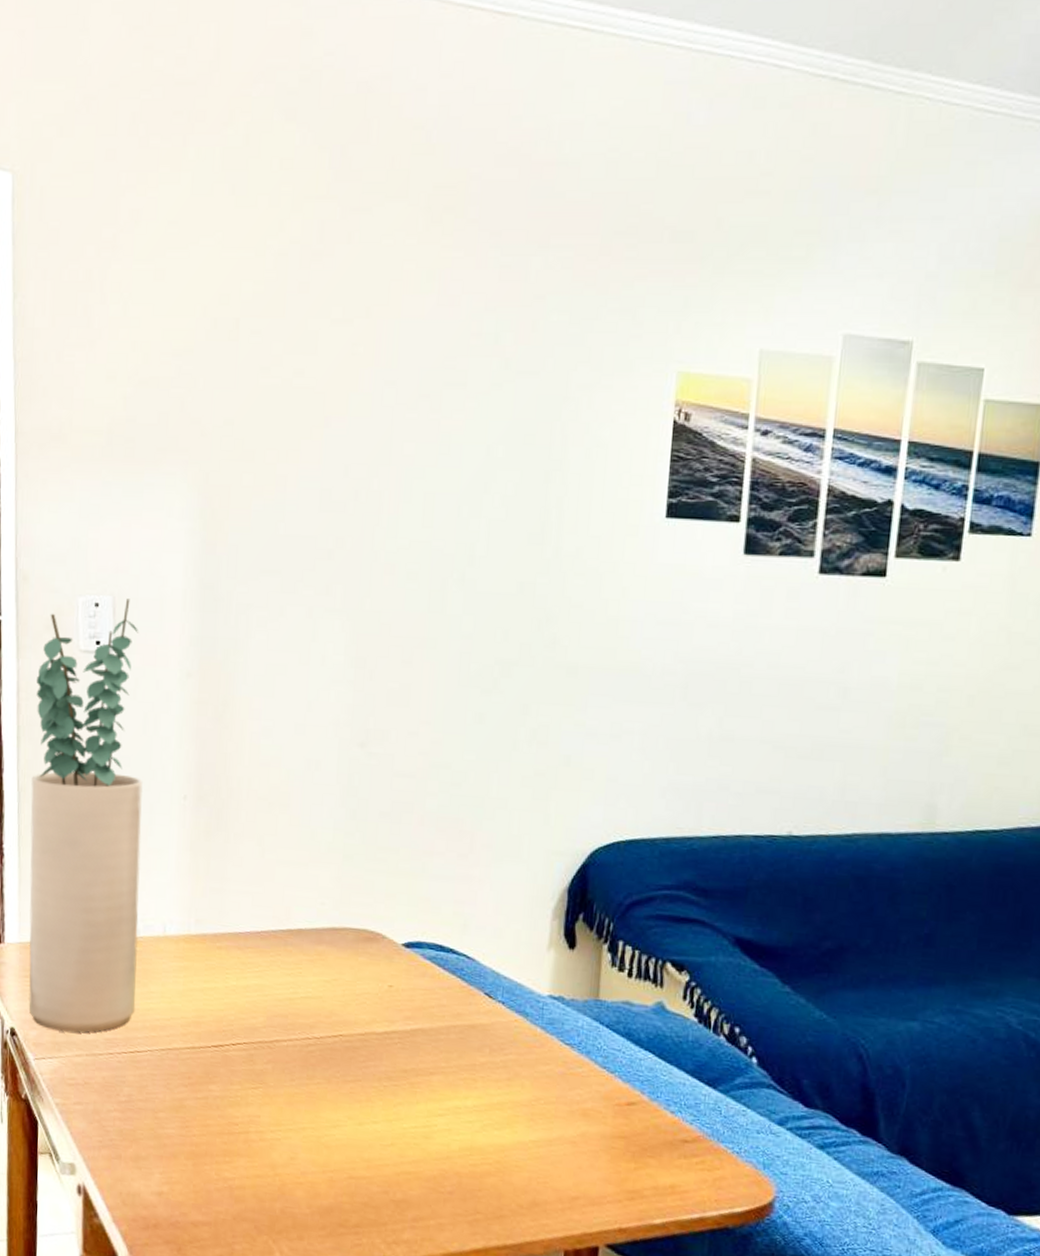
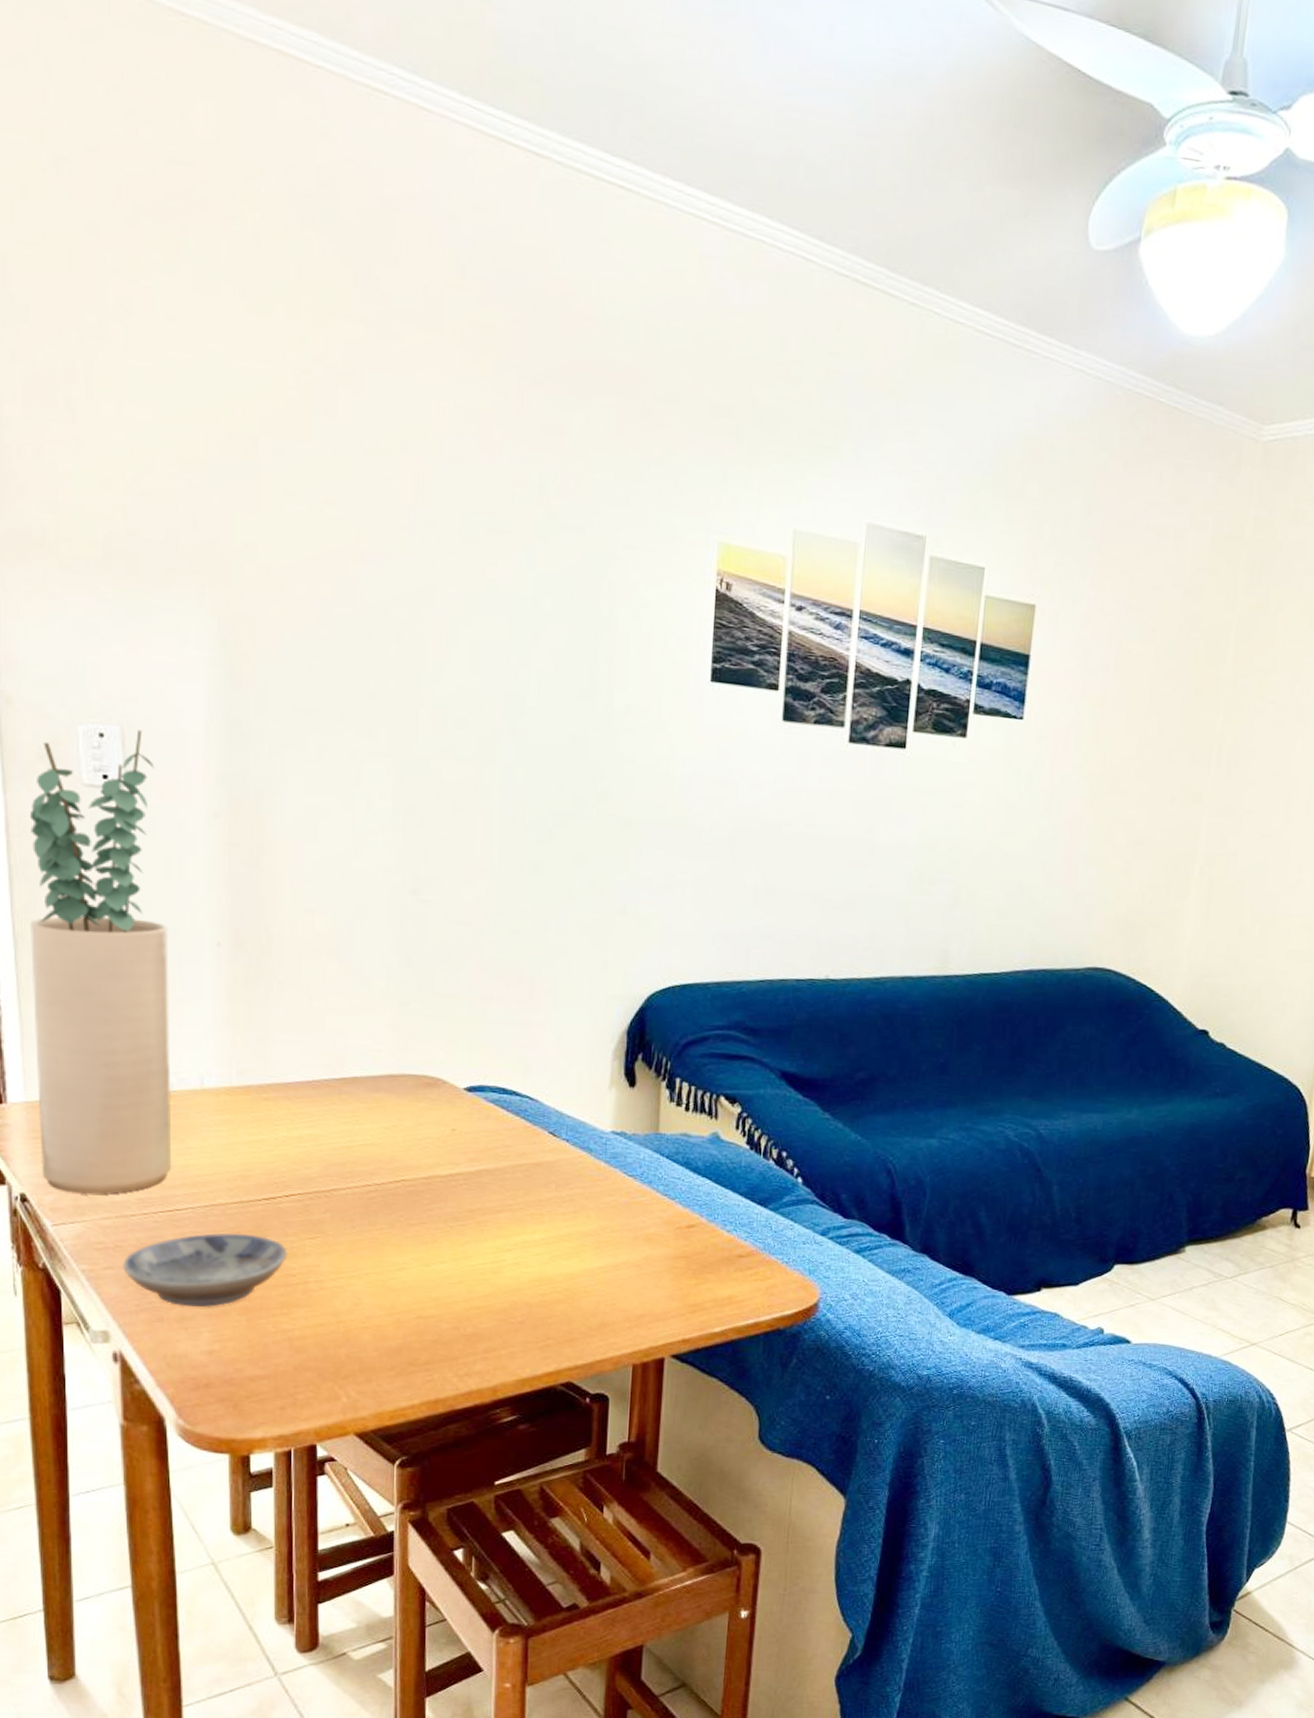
bowl: none [88,1076,232,1149] -> present [121,1233,288,1307]

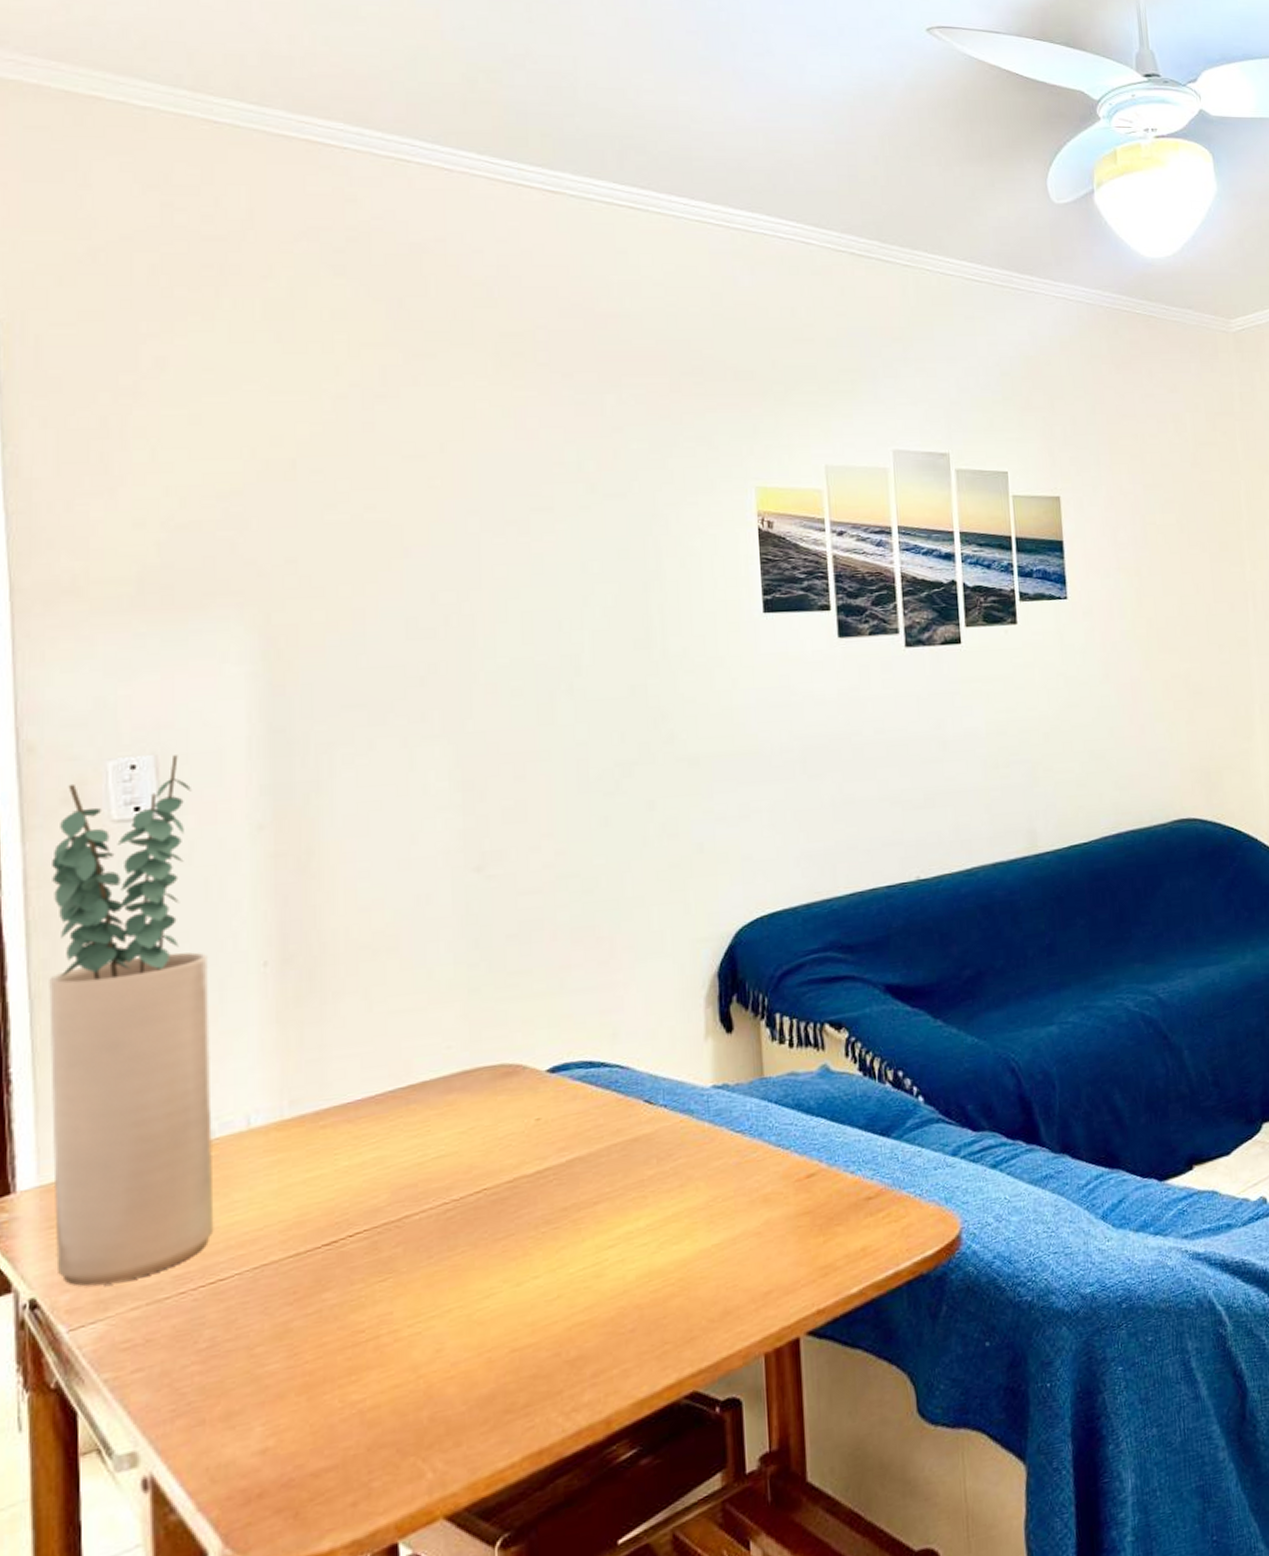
bowl: present [121,1233,288,1307] -> none [153,1291,354,1401]

